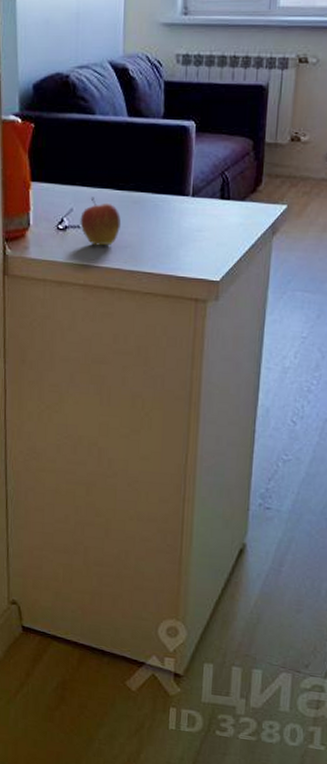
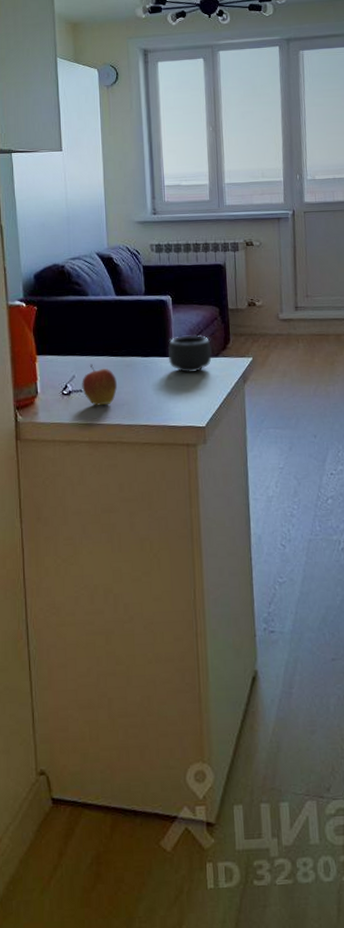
mug: none [184,171,238,217] -> present [168,335,212,373]

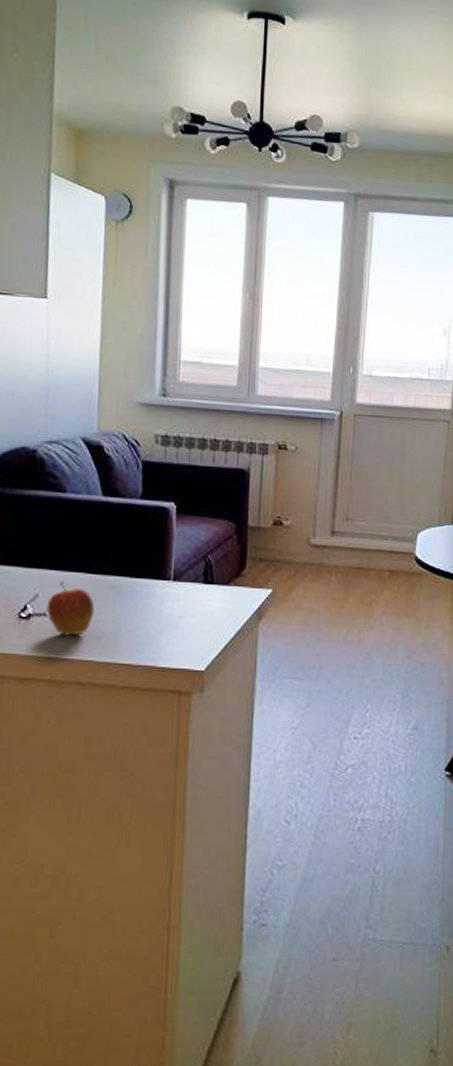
mug: present [168,335,212,373] -> none [165,554,222,602]

